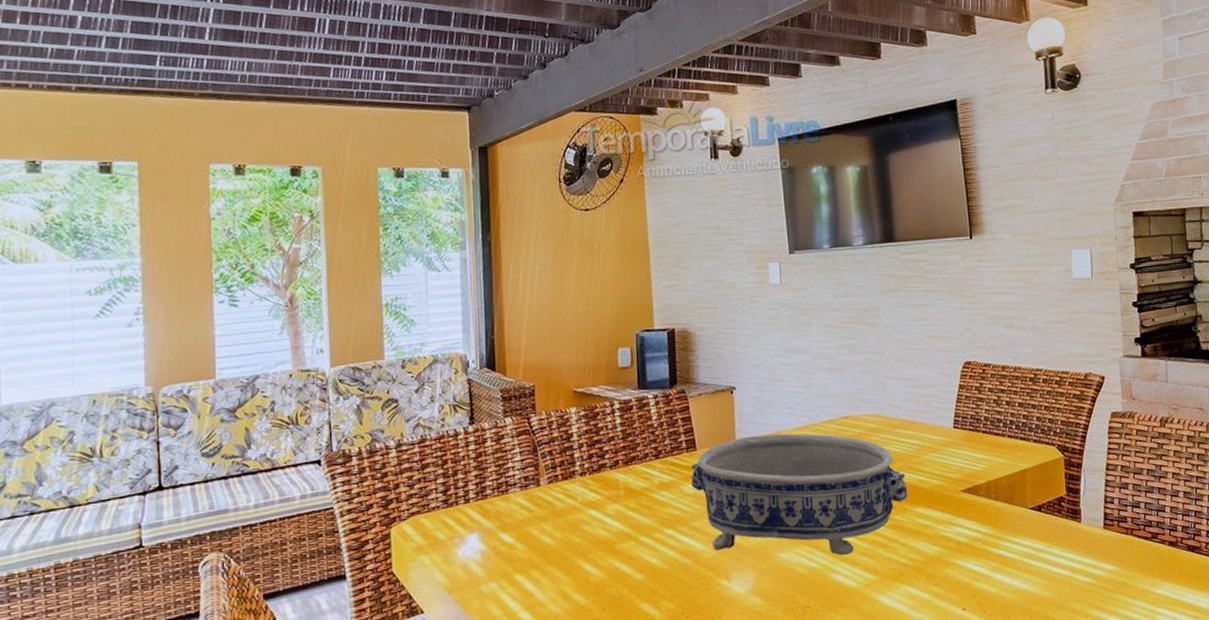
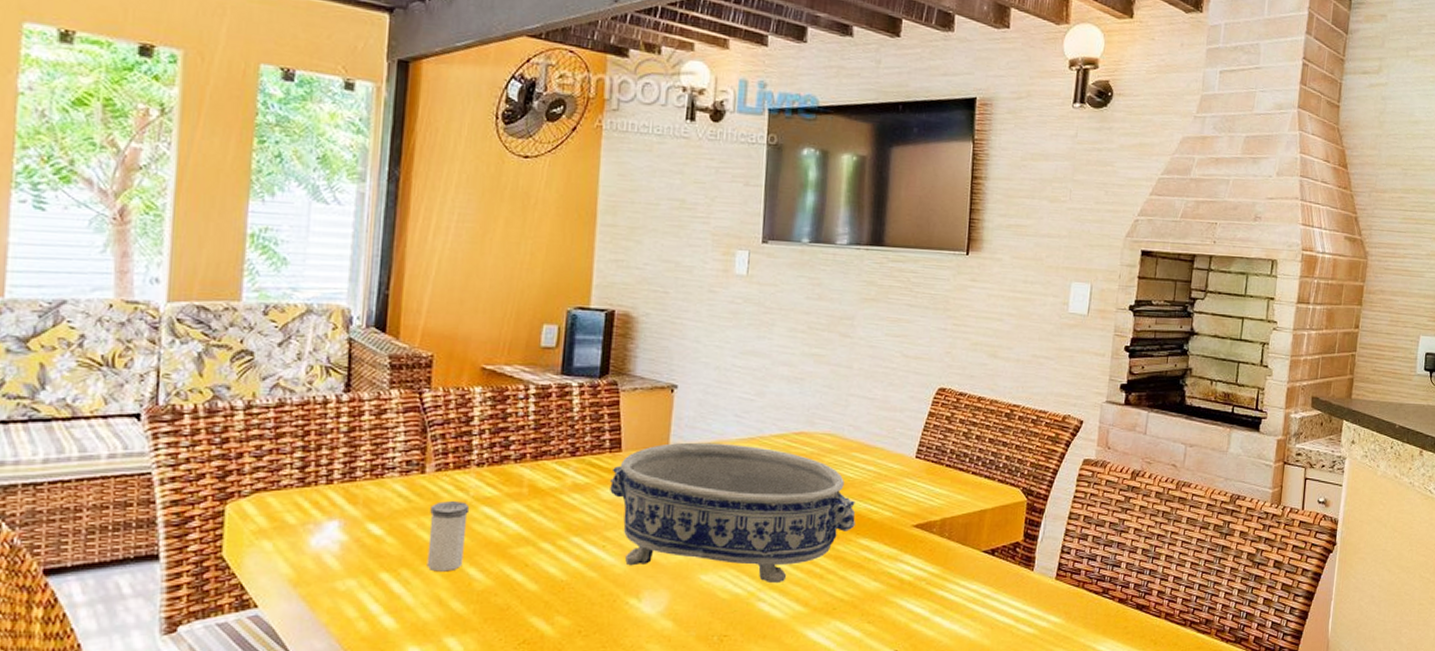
salt shaker: none [548,507,580,570] -> present [427,501,470,572]

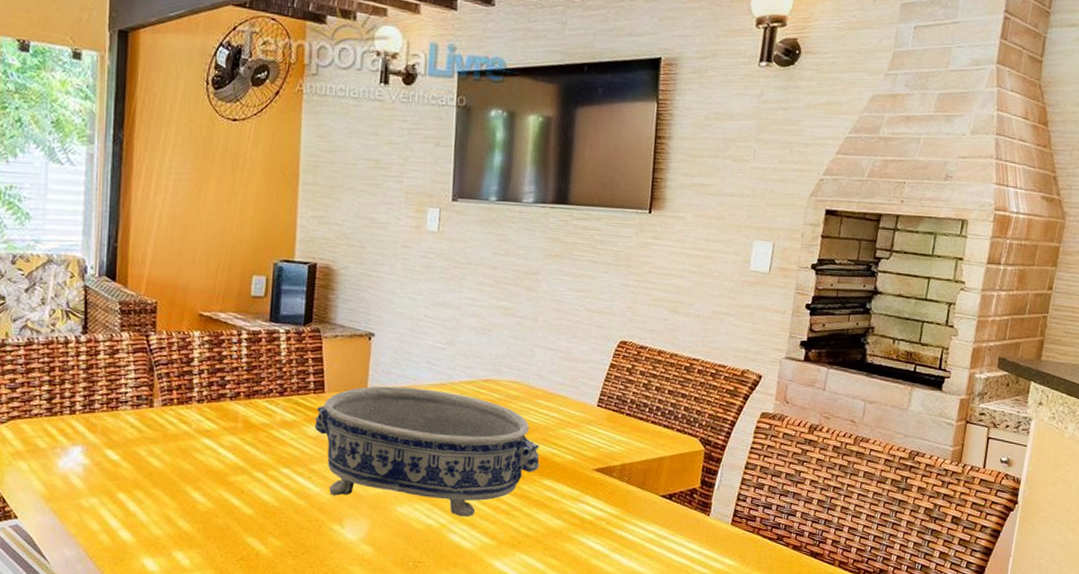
salt shaker: present [427,501,470,572] -> none [157,432,193,495]

